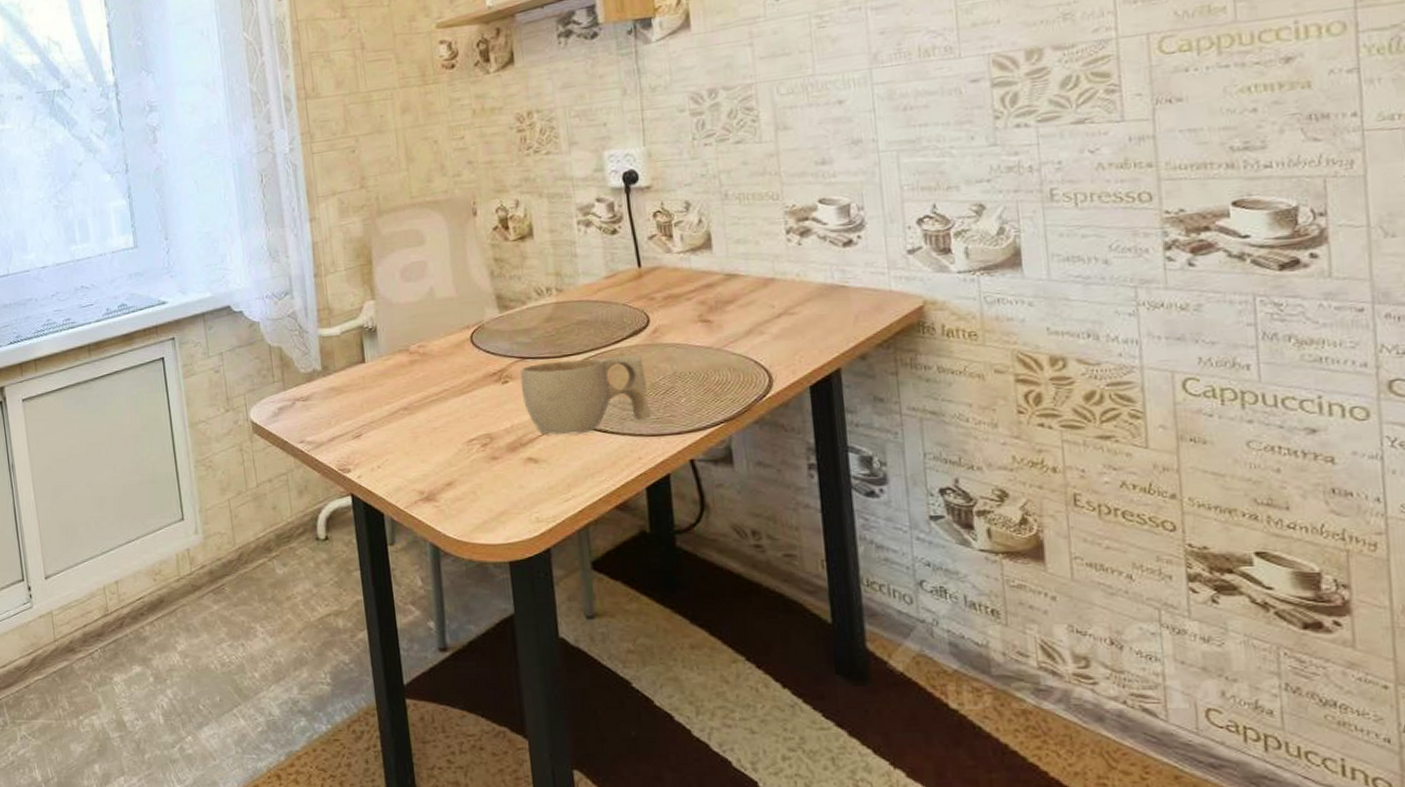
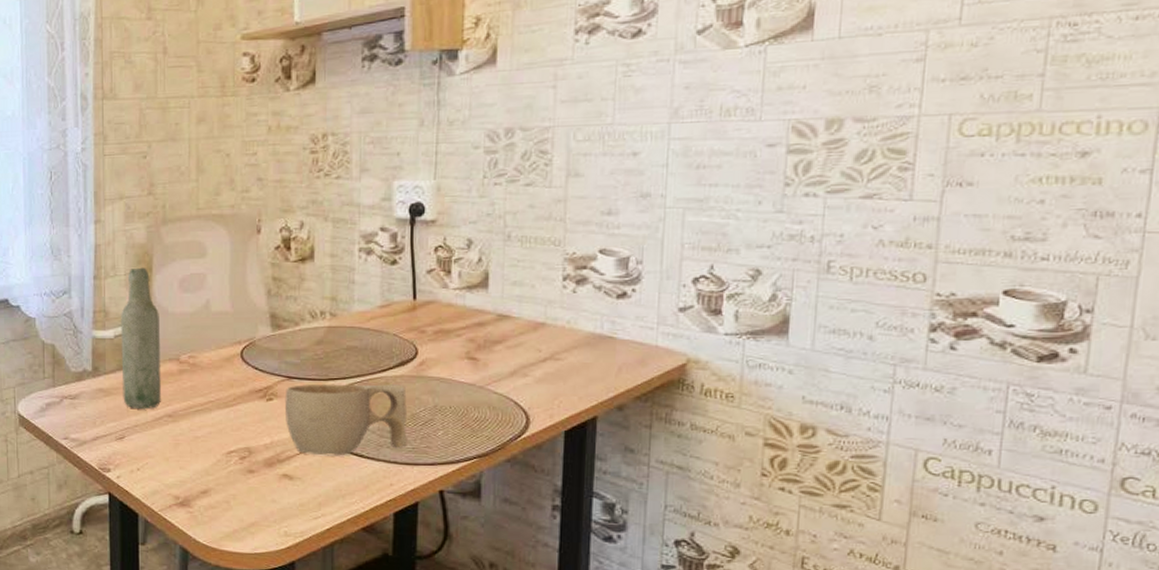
bottle: none [345,260,395,405] -> present [121,267,161,409]

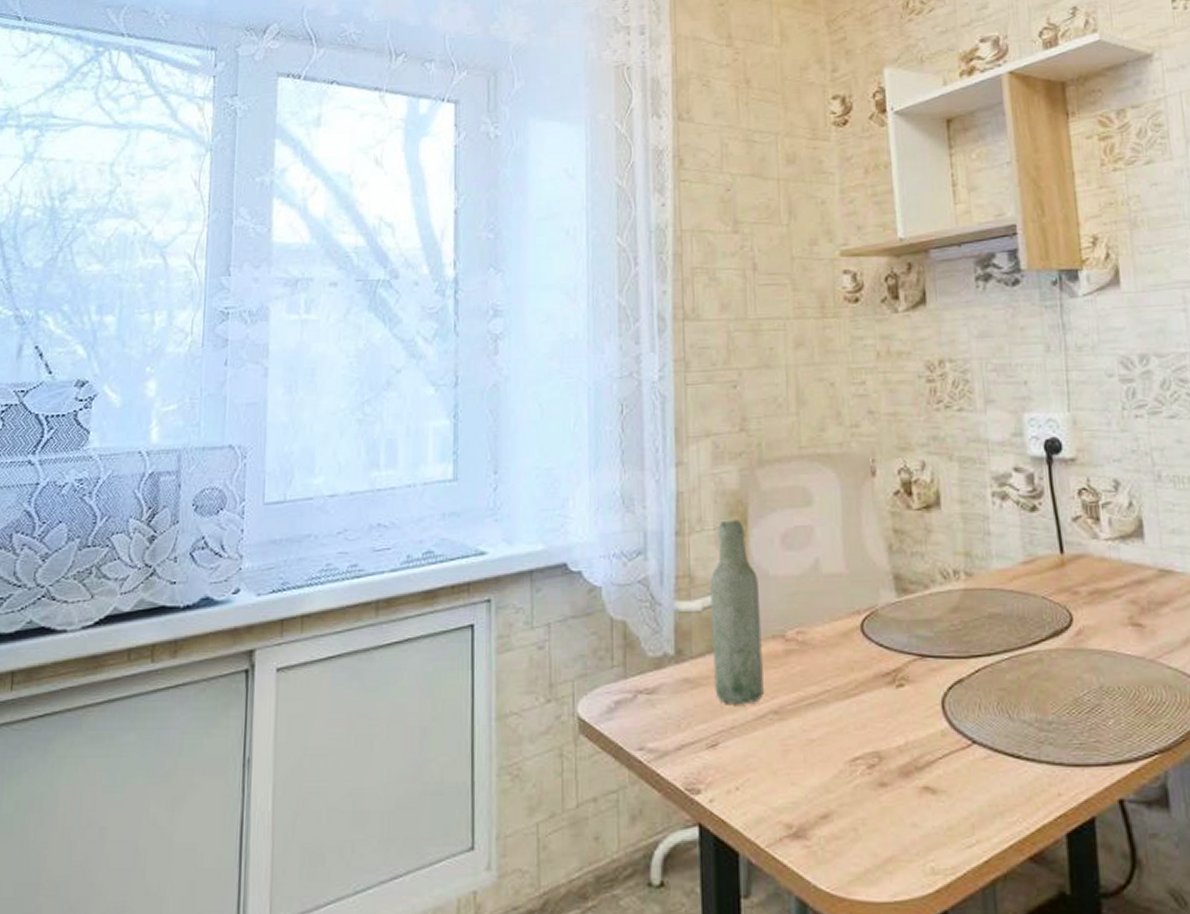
cup: present [284,383,408,456] -> none [918,660,1073,759]

